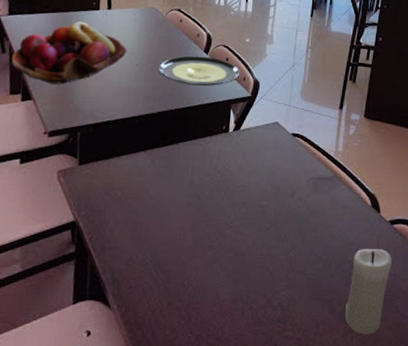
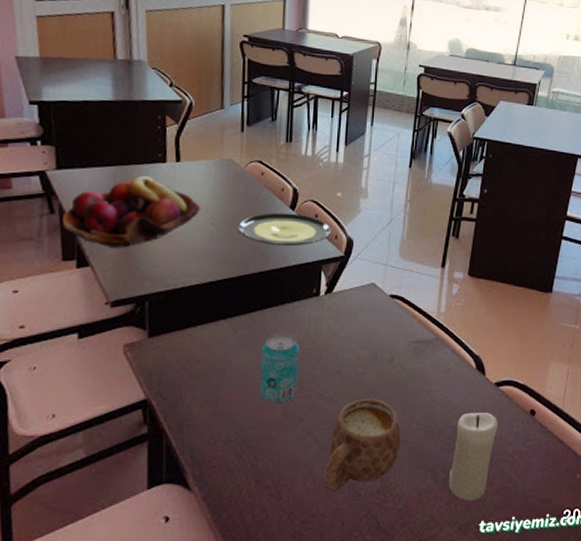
beverage can: none [174,164,210,229] -> present [260,332,299,402]
mug: none [229,230,301,319] -> present [323,399,401,493]

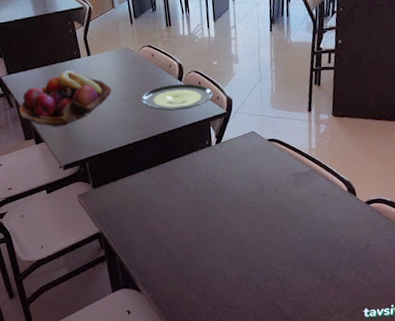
beverage can: present [260,332,299,402] -> none [174,176,206,228]
mug: present [323,399,401,493] -> none [235,220,292,291]
candle: present [448,412,498,501] -> none [333,225,372,294]

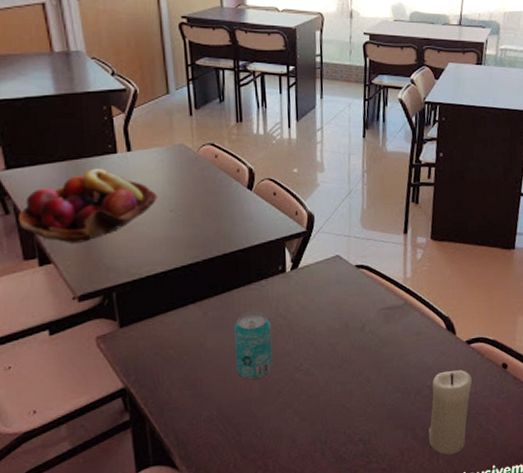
plate: present [141,83,214,111] -> none [197,193,292,227]
beverage can: none [174,176,206,228] -> present [234,311,273,379]
candle: none [333,225,372,294] -> present [428,370,472,455]

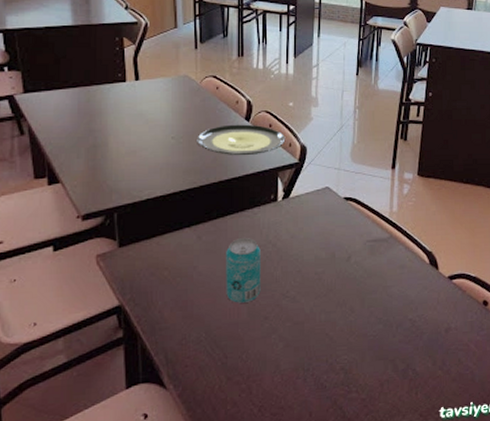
fruit basket: present [17,168,158,243] -> none [31,95,161,165]
plate: none [197,193,292,227] -> present [197,124,286,155]
candle: present [428,370,472,455] -> none [408,305,453,389]

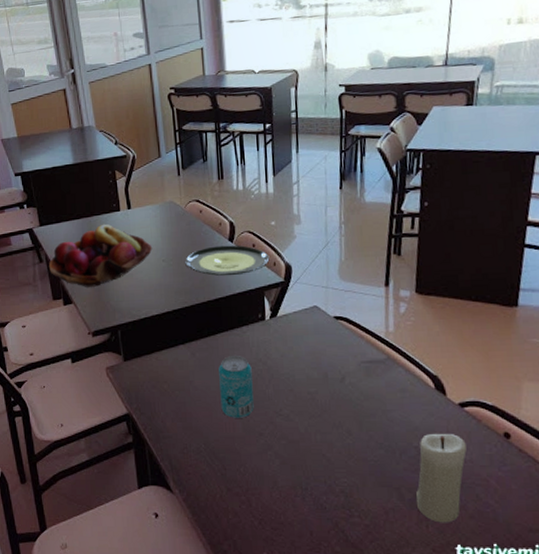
fruit basket: none [31,95,161,165] -> present [48,224,153,287]
candle: none [408,305,453,389] -> present [415,433,467,523]

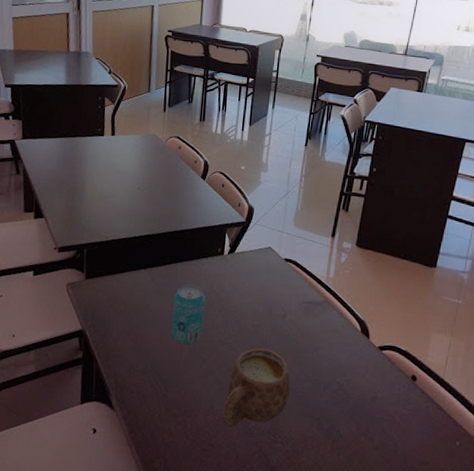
fruit basket: present [48,224,153,287] -> none [25,146,130,205]
plate: present [185,245,270,276] -> none [158,181,236,211]
mug: none [288,417,361,504] -> present [222,348,290,428]
candle: present [415,433,467,523] -> none [332,371,380,453]

